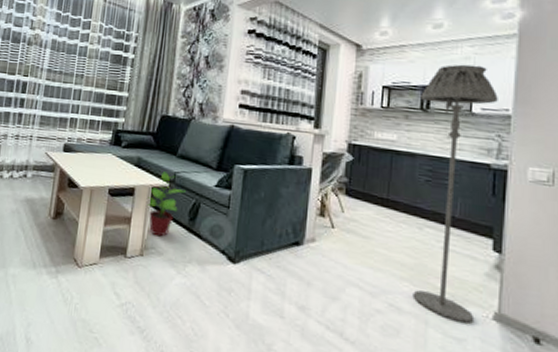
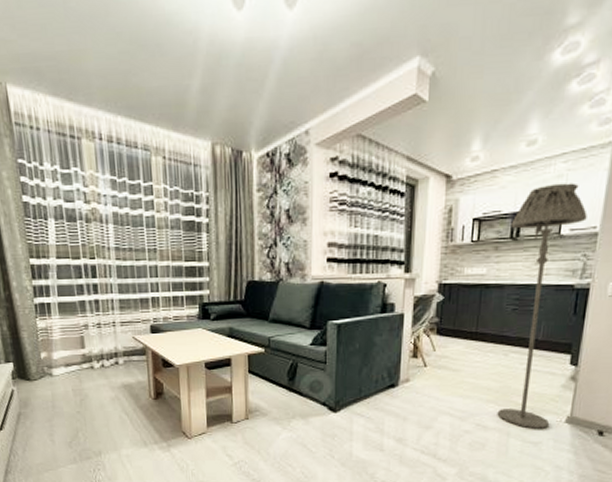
potted plant: present [147,172,186,237] -> none [245,338,282,400]

